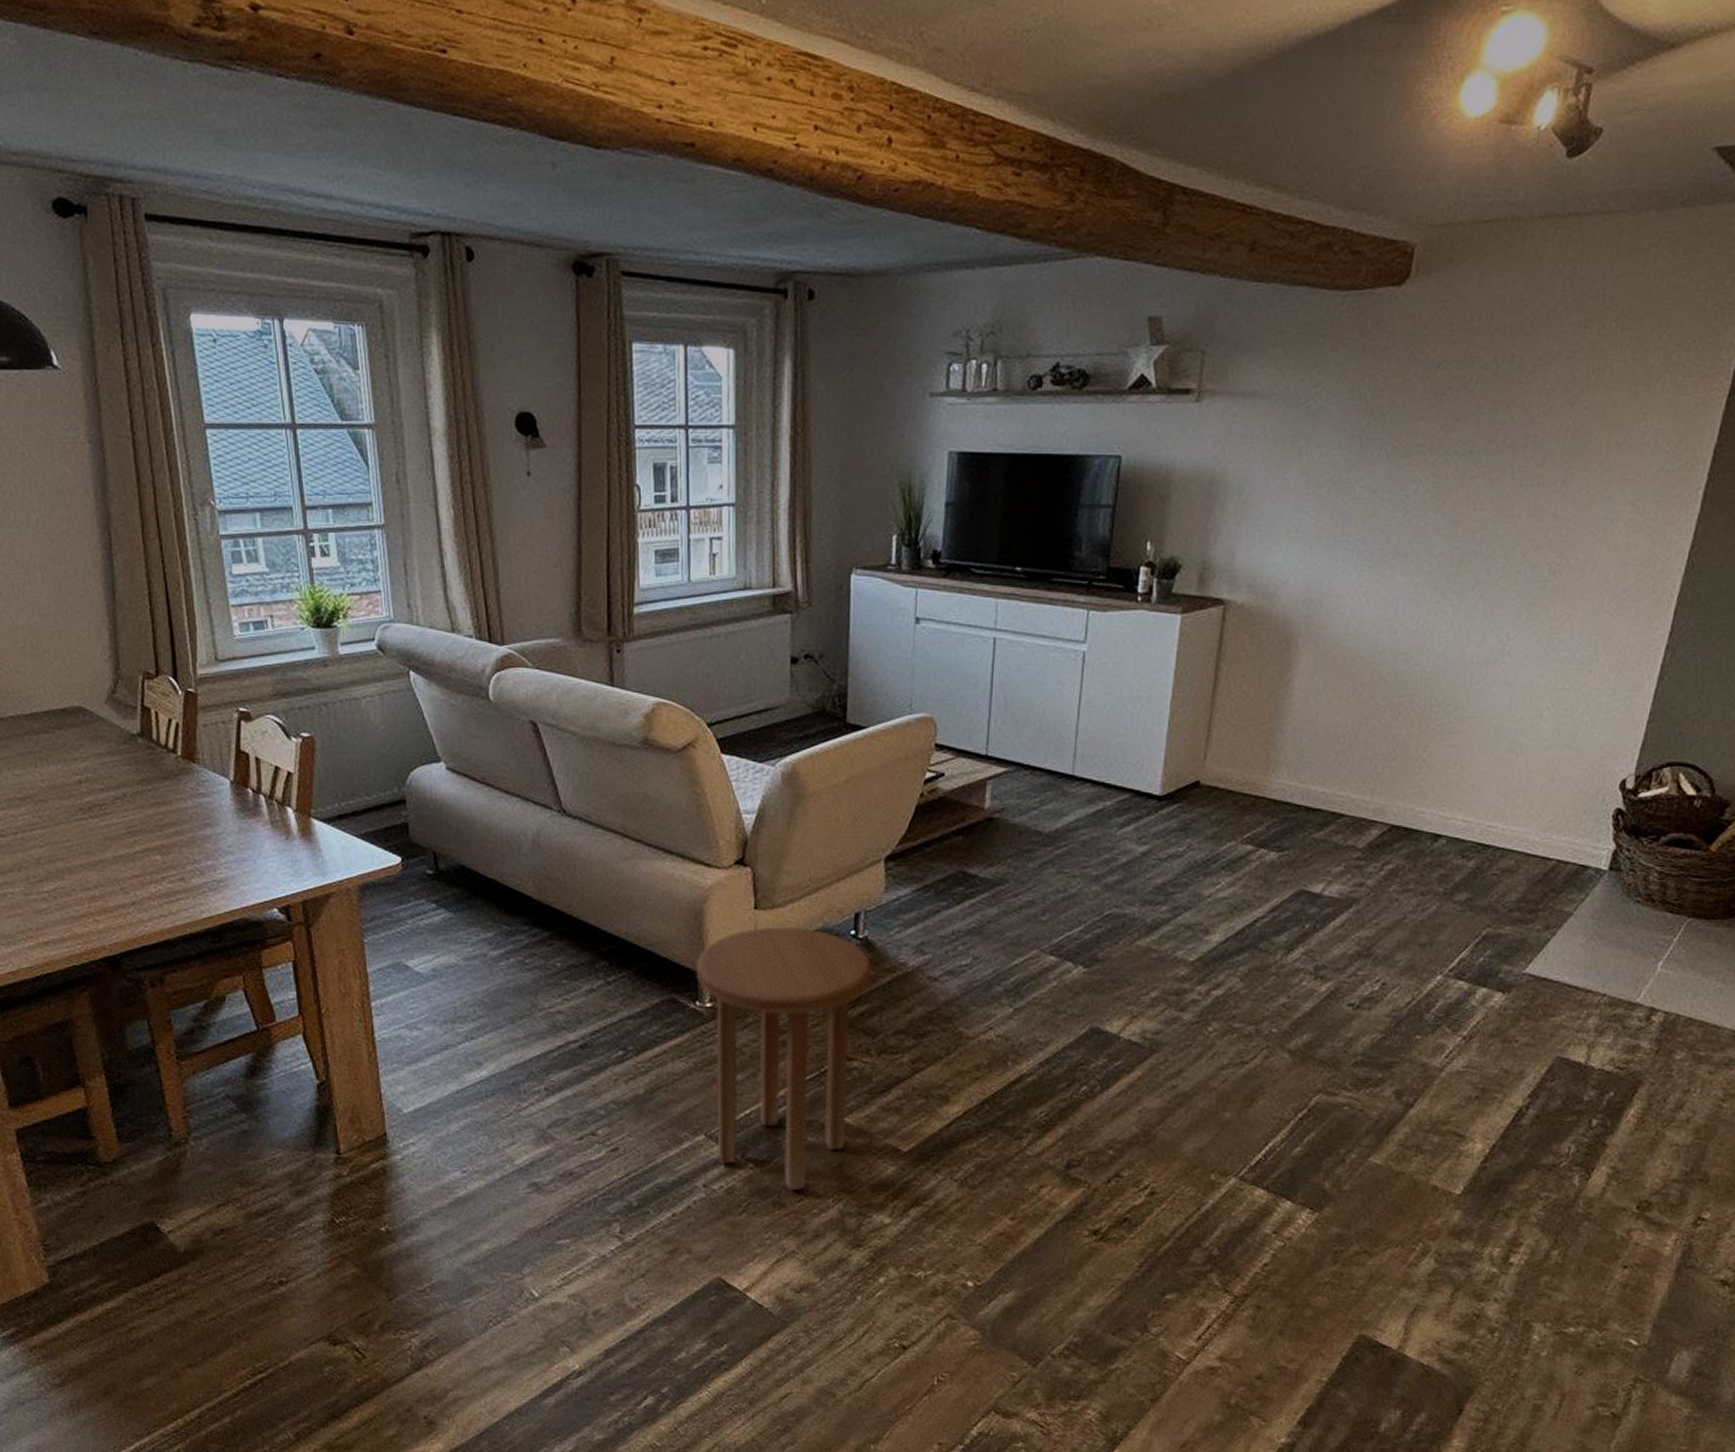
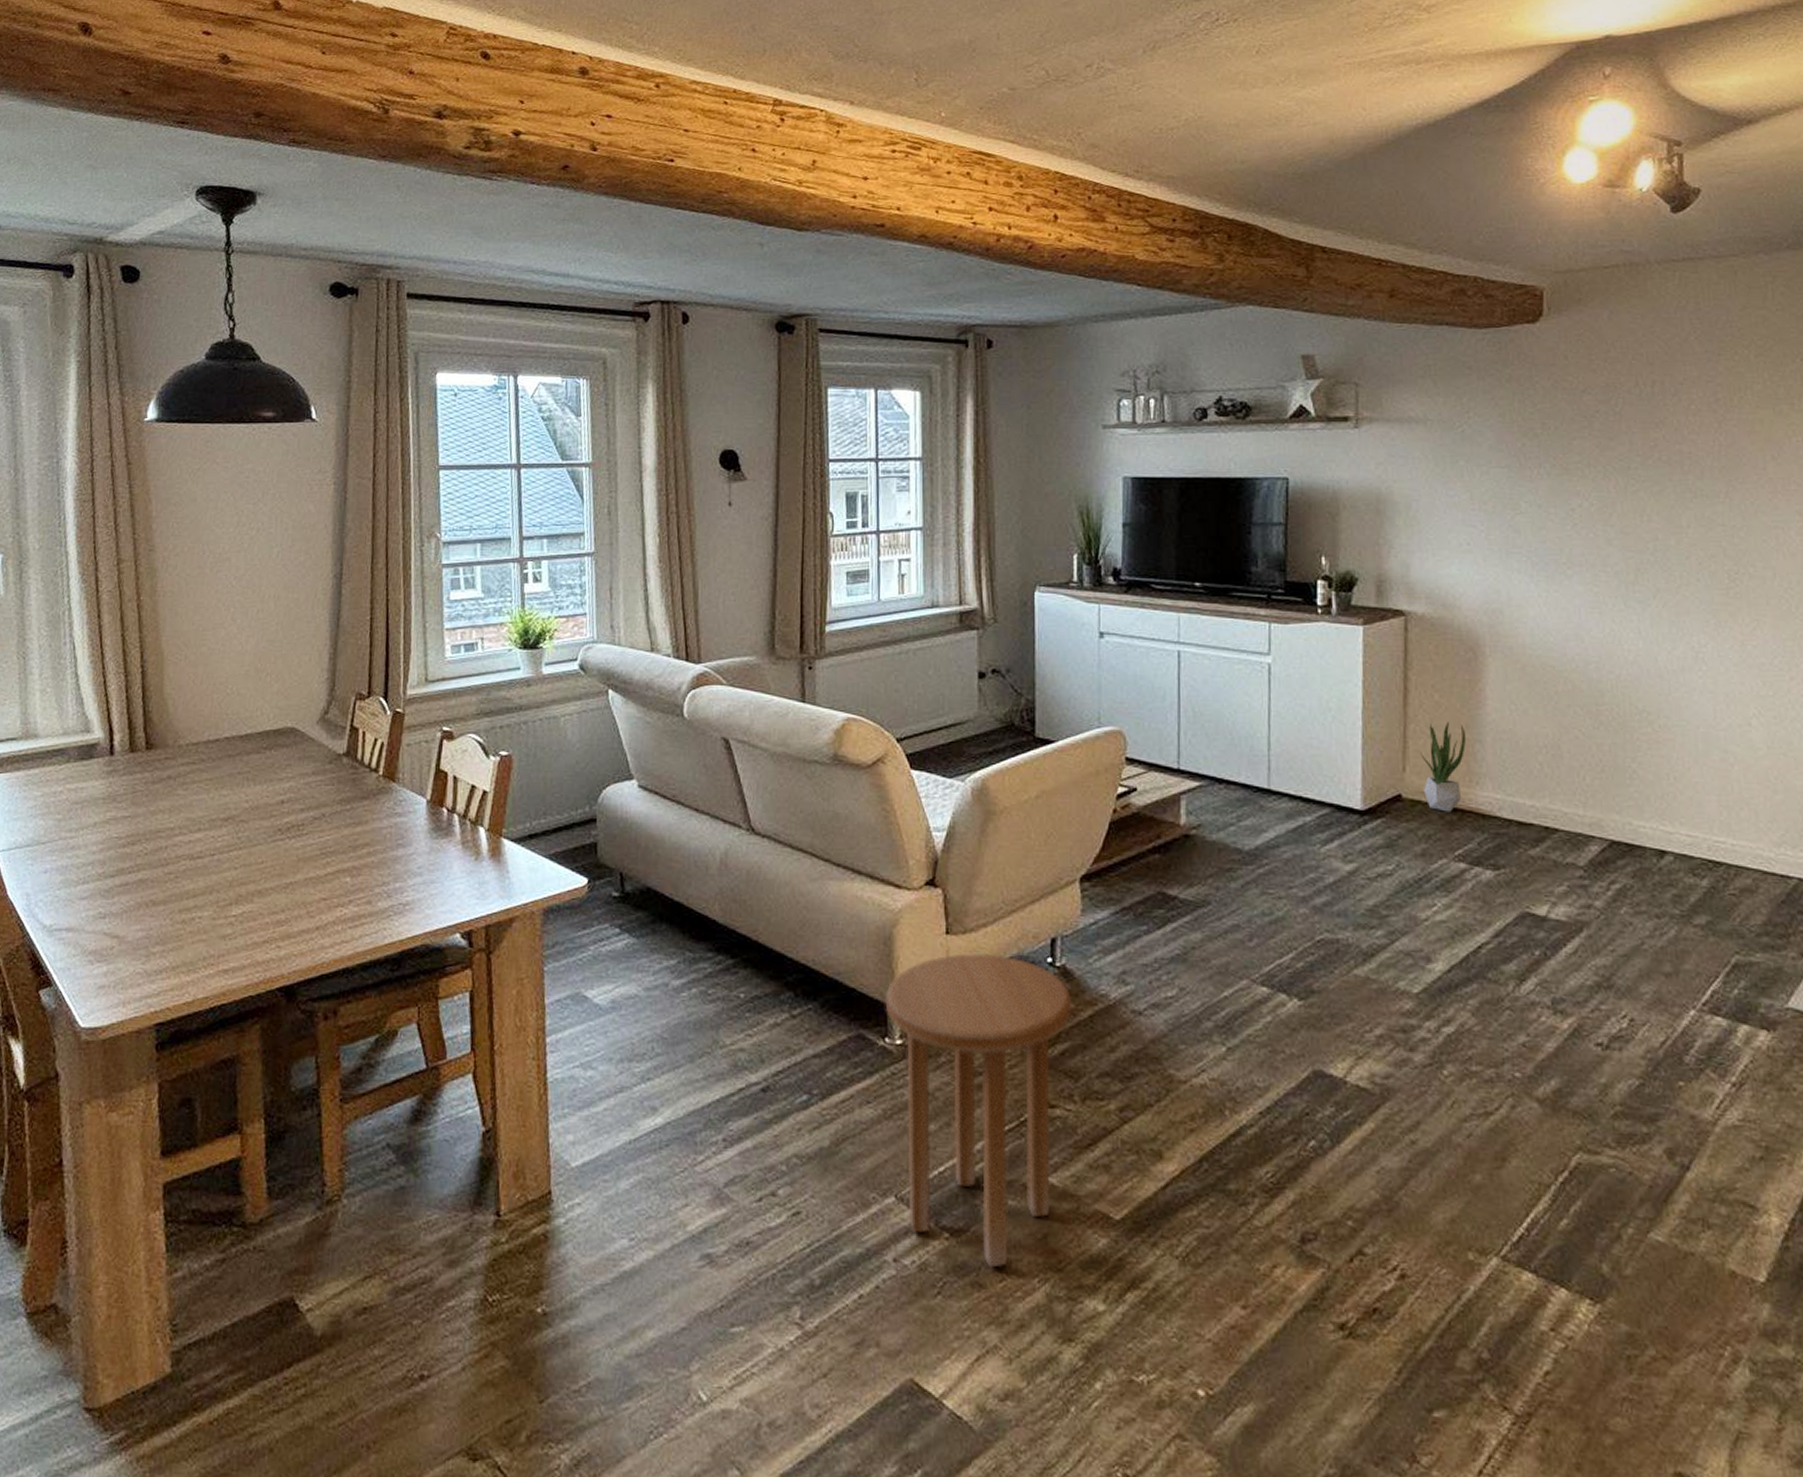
potted plant: none [1222,711,1270,798] -> present [1421,721,1467,812]

